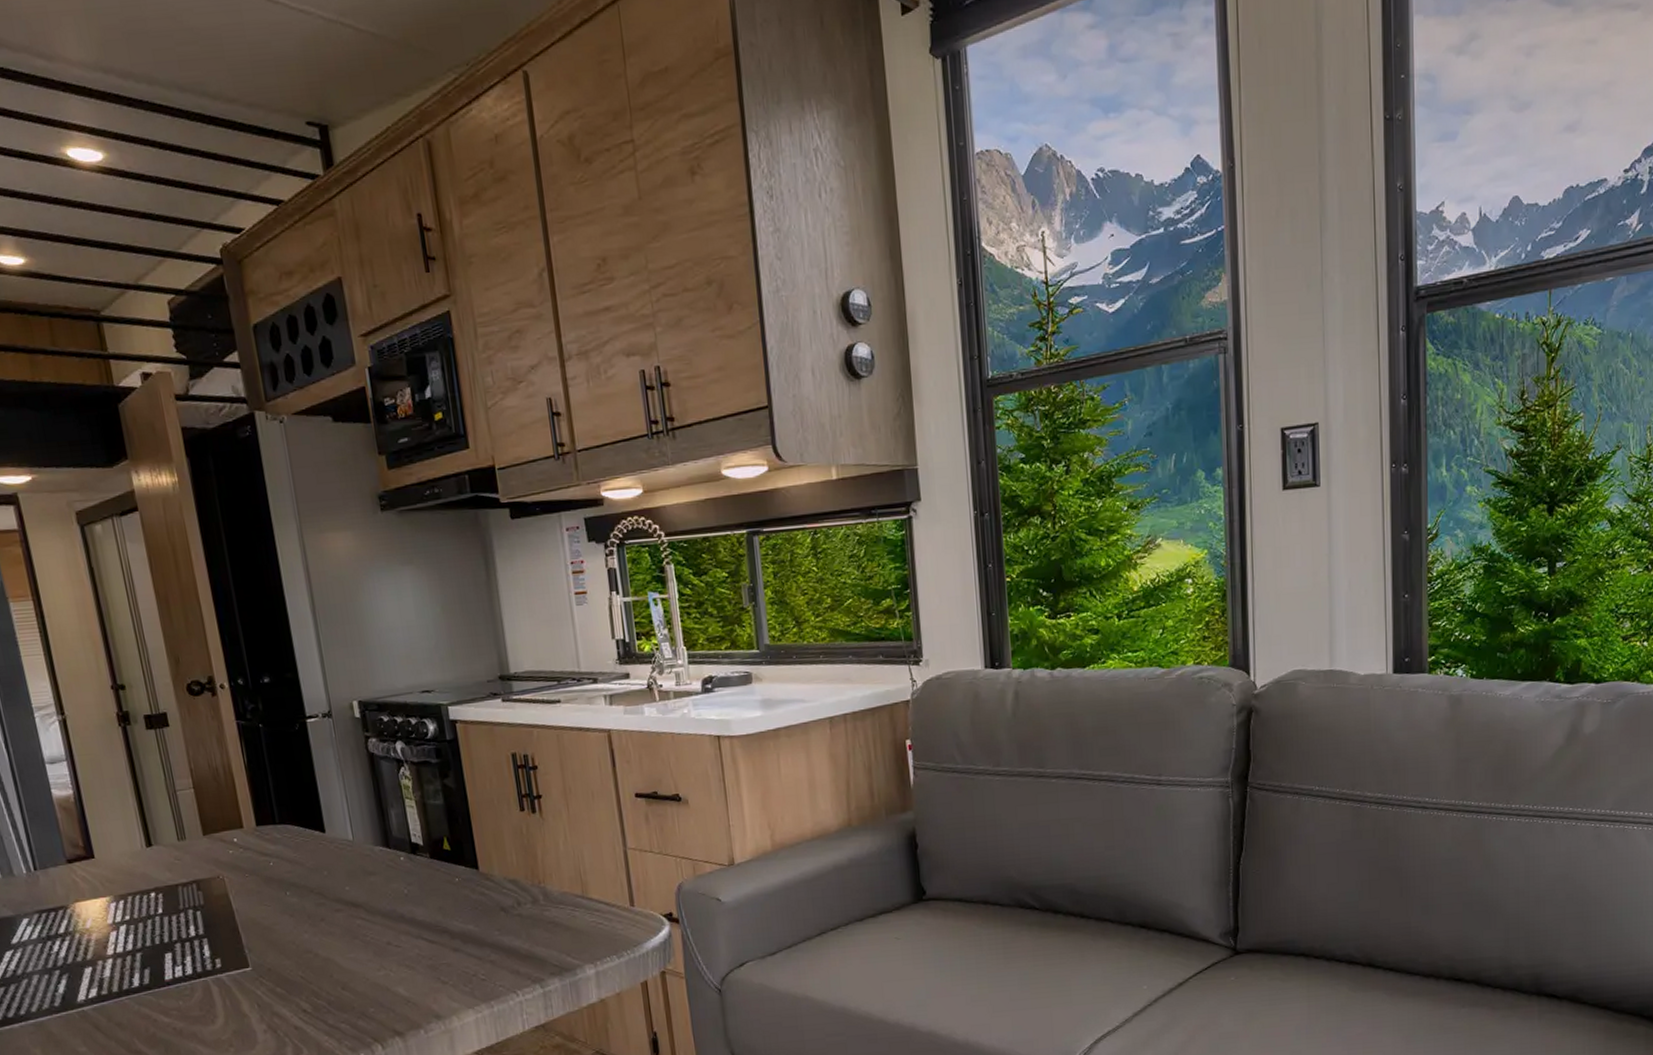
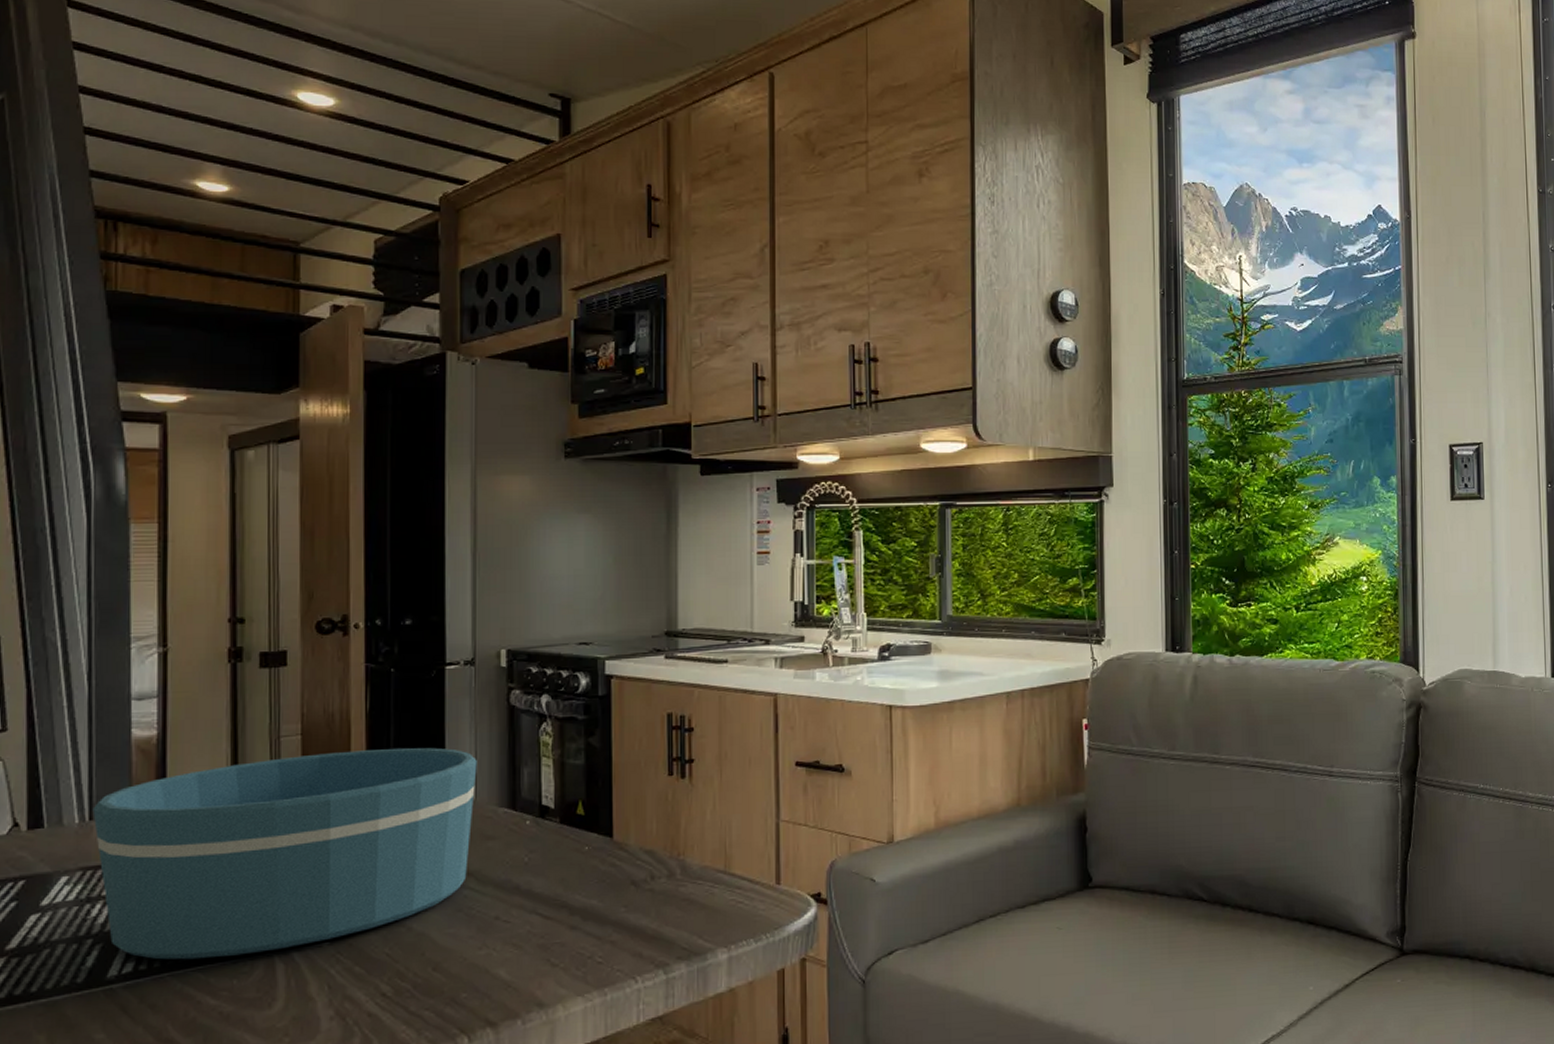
bowl: none [35,794,357,986] -> present [92,748,477,960]

